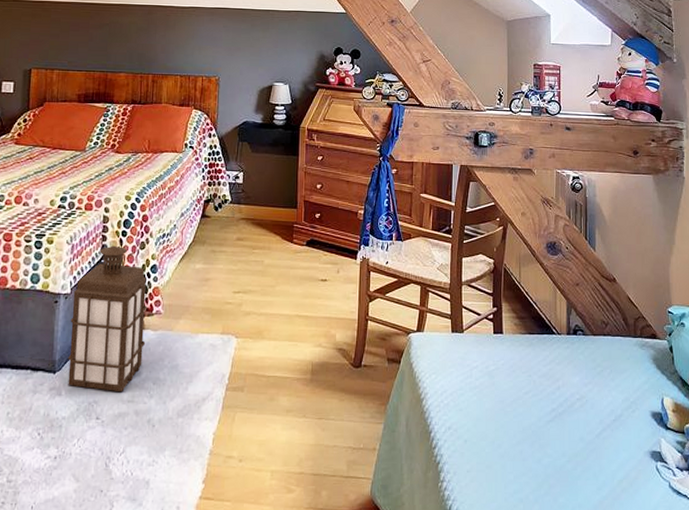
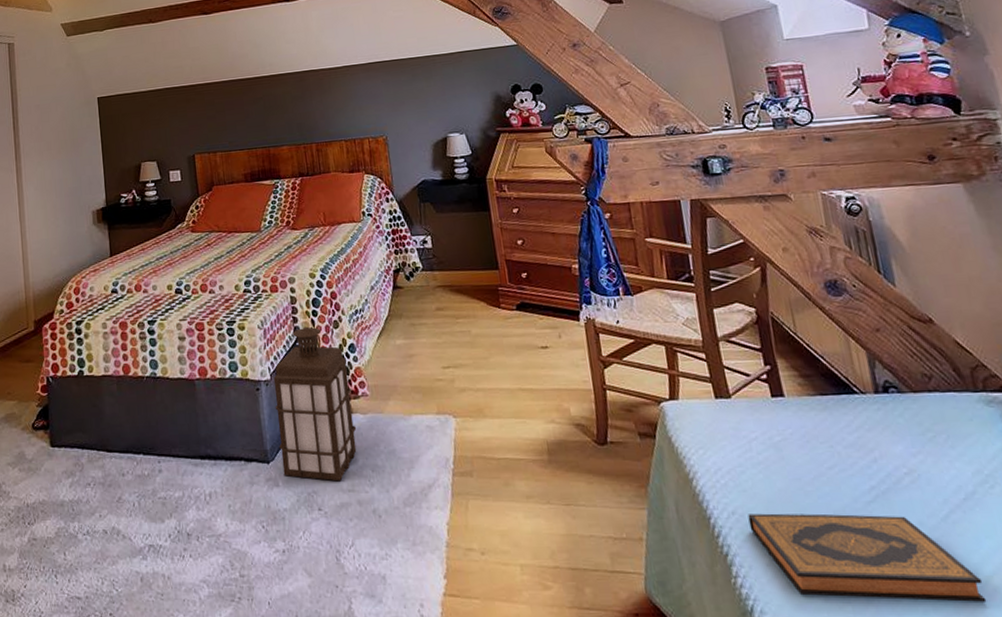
hardback book: none [460,429,616,501] -> present [747,513,987,602]

